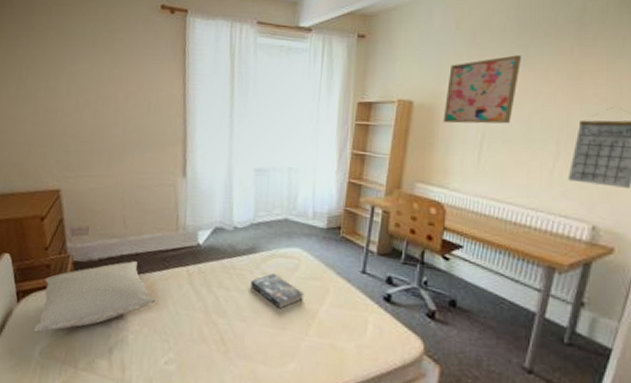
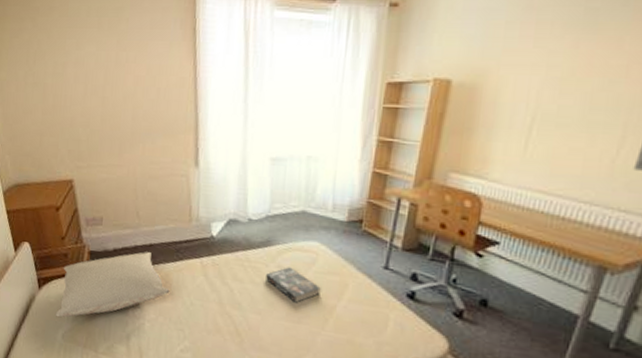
wall art: present [442,55,522,124] -> none [485,21,590,105]

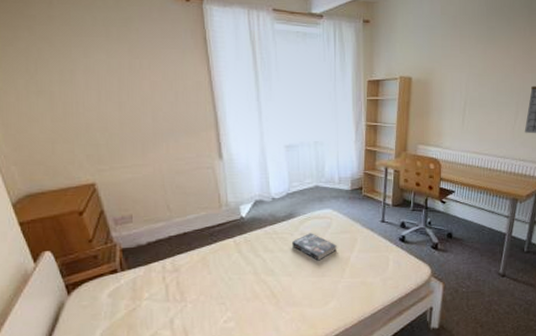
pillow: present [55,251,170,318] -> none [89,240,208,319]

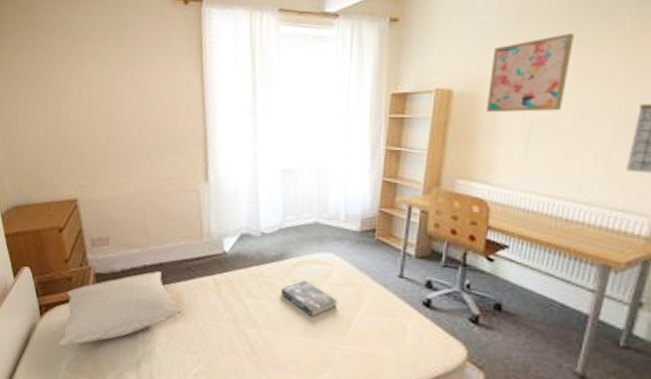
pillow: none [89,240,208,319] -> present [58,271,182,347]
wall art: none [435,35,491,94] -> present [485,33,575,113]

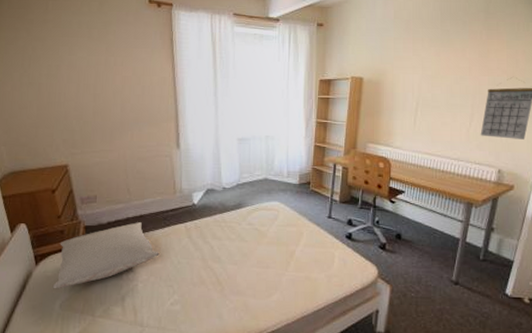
book: present [281,280,337,317] -> none [239,224,283,252]
wall art: present [485,33,575,113] -> none [386,38,445,95]

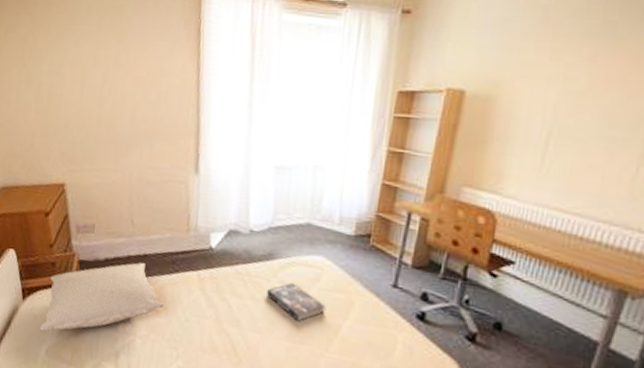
book: none [239,224,283,252] -> present [267,282,325,322]

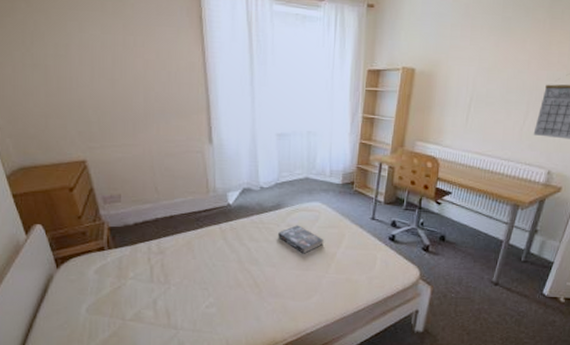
pillow: present [38,262,164,332] -> none [76,223,193,293]

